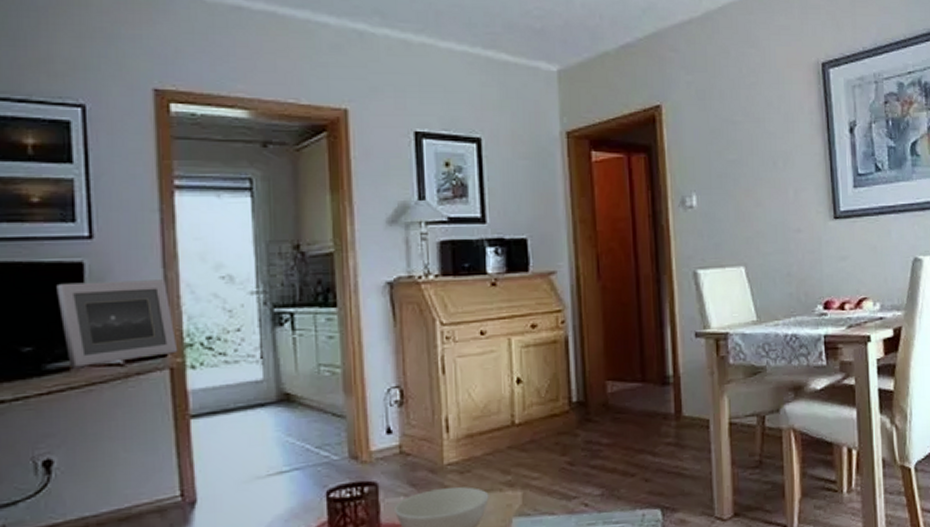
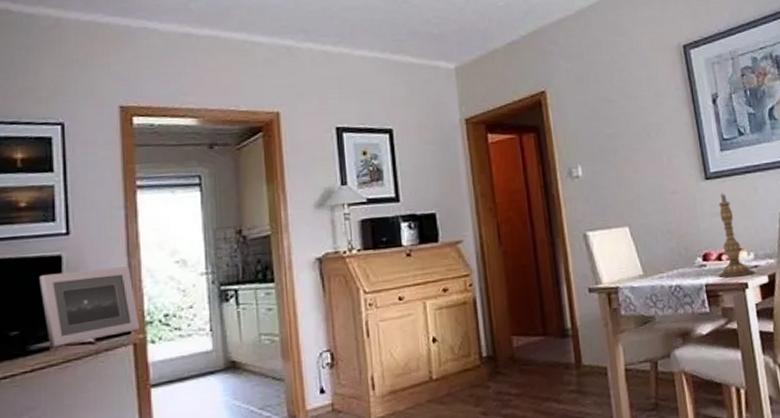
candlestick: none [839,234,880,329] -> present [718,193,756,278]

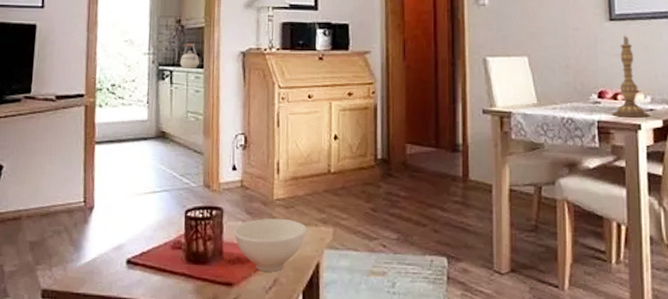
picture frame: present [39,266,140,349] -> none [17,38,92,100]
kettle: none [245,256,269,286] -> present [179,44,199,70]

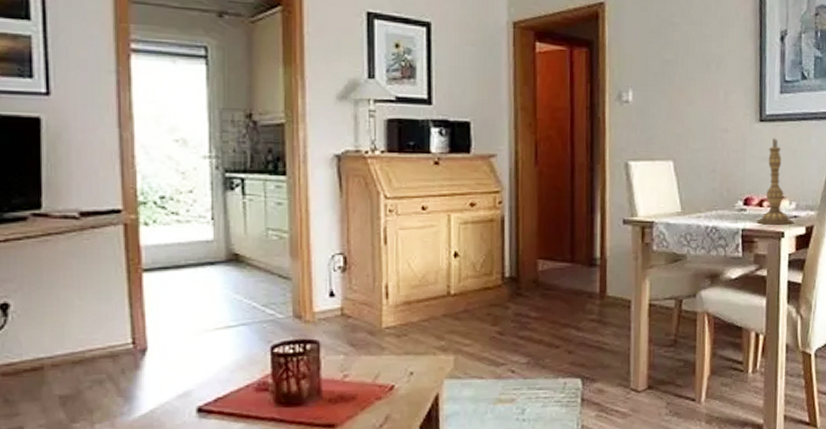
kettle: present [179,44,199,70] -> none [253,144,280,177]
bowl: present [233,219,307,272] -> none [333,349,423,409]

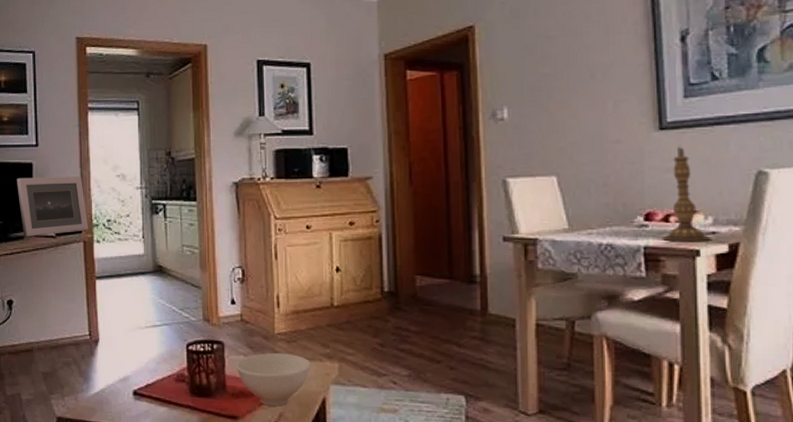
picture frame: none [14,136,132,219] -> present [17,176,89,238]
bowl: none [333,349,423,409] -> present [235,353,311,407]

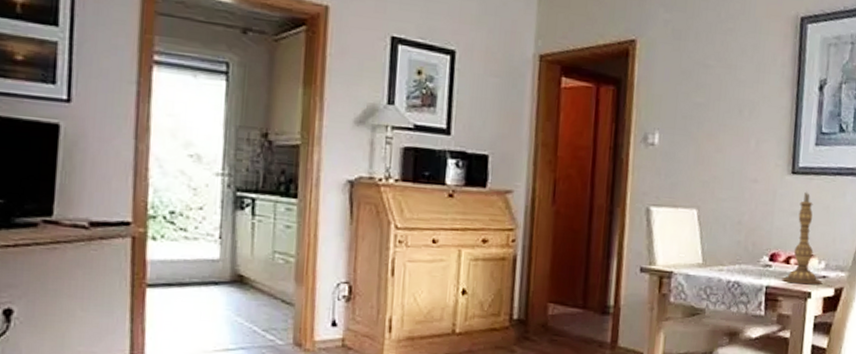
picture frame: present [17,176,89,238] -> none [31,141,142,226]

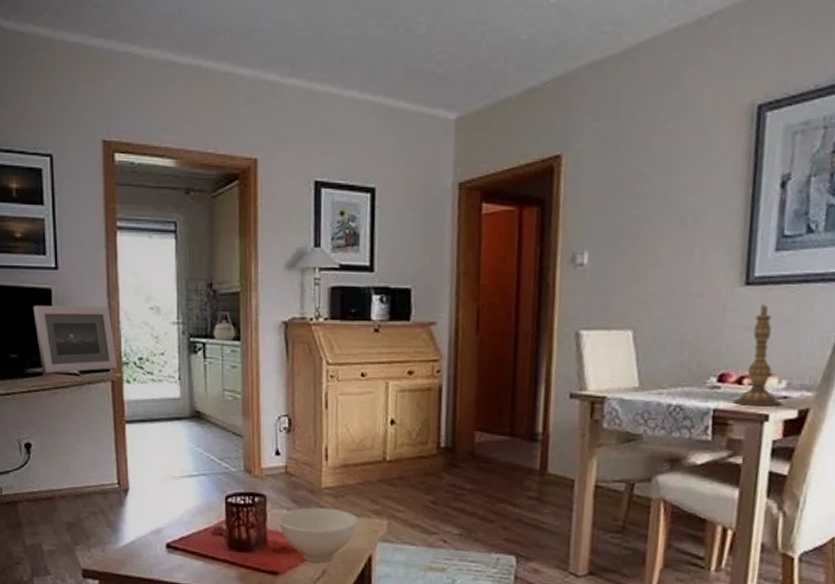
picture frame: none [31,141,142,226] -> present [33,305,118,374]
kettle: none [265,165,292,199] -> present [213,312,235,342]

